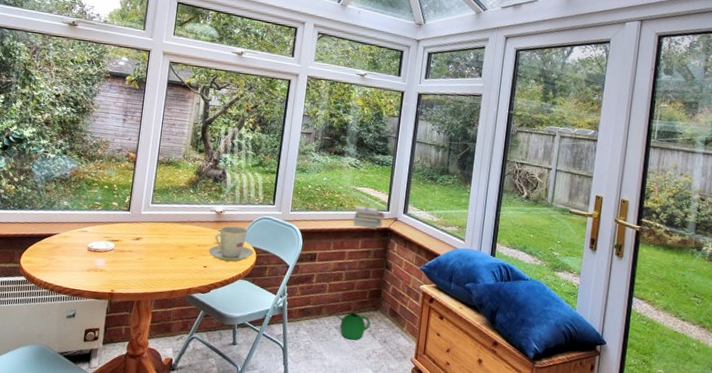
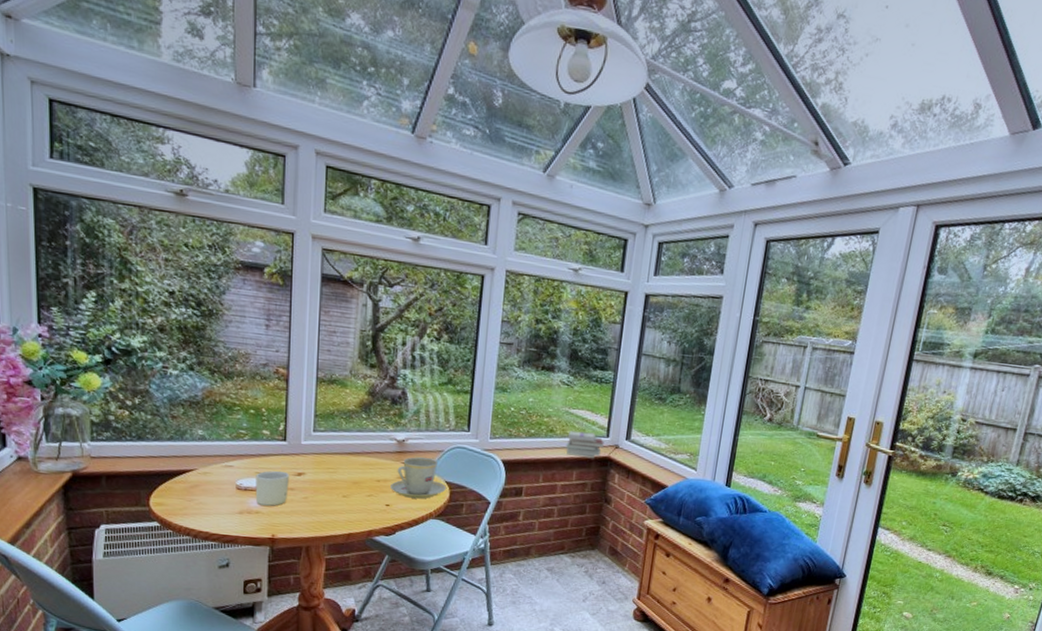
mug: none [101,235,130,266] -> present [255,470,289,506]
watering can: present [332,312,371,340] -> none [543,552,587,582]

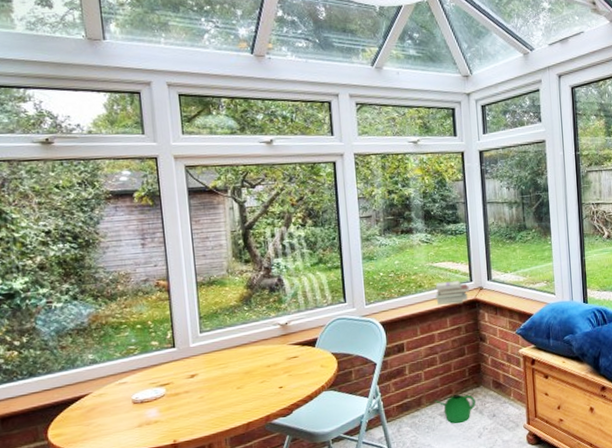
mug: present [255,470,289,506] -> none [150,376,184,414]
teacup: present [390,457,446,499] -> none [281,335,333,376]
watering can: none [543,552,587,582] -> present [433,394,476,424]

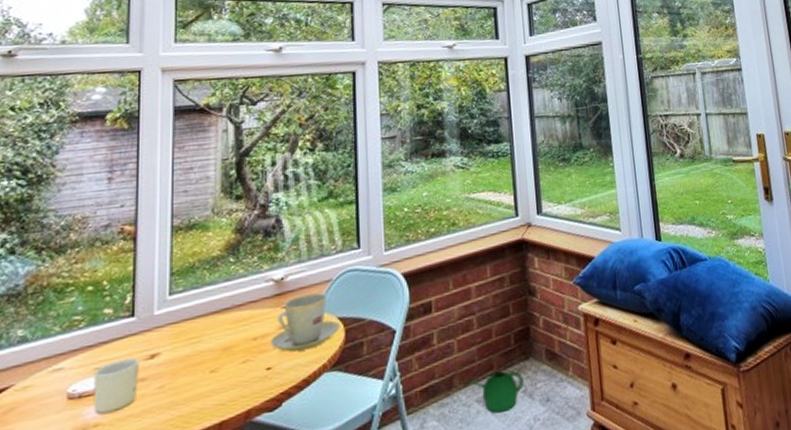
mug: none [150,376,184,414] -> present [93,357,139,414]
teacup: none [281,335,333,376] -> present [271,293,340,352]
books: present [436,280,469,305] -> none [473,215,515,249]

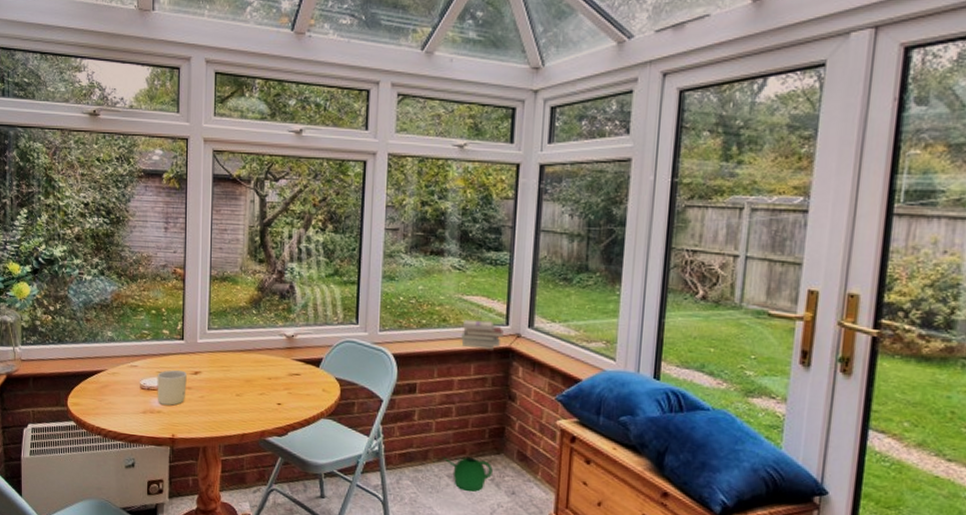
teacup: present [271,293,340,352] -> none [281,353,337,397]
books: none [473,215,515,249] -> present [461,319,504,350]

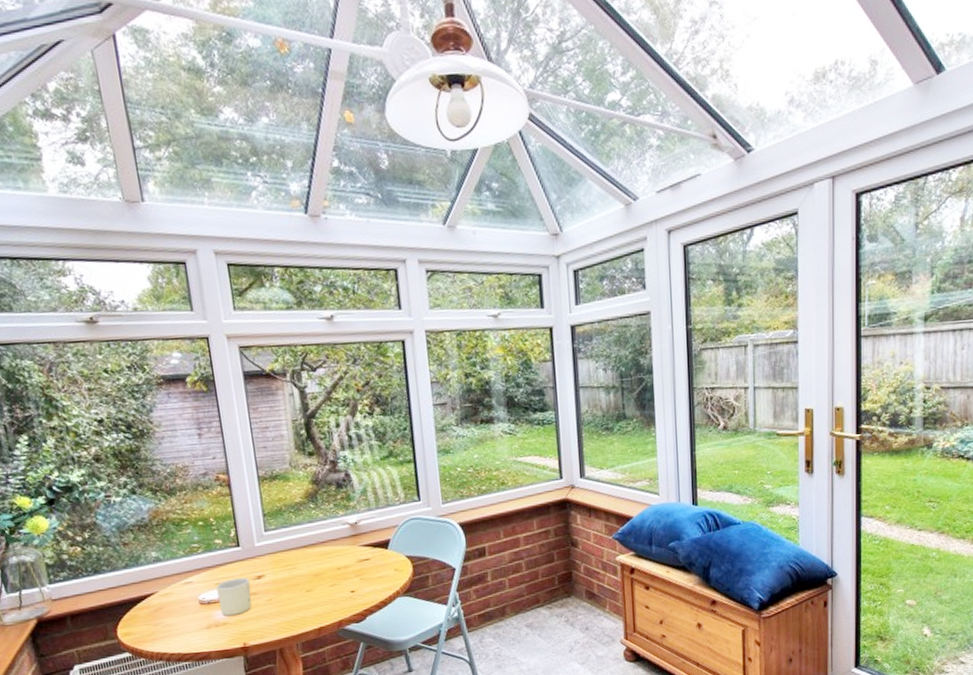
watering can: present [442,457,493,492] -> none [518,604,566,636]
books: present [461,319,504,350] -> none [520,477,559,505]

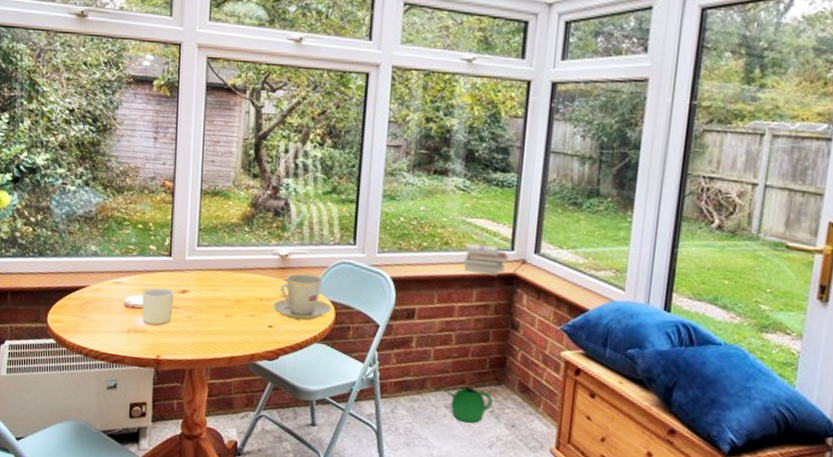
teacup: none [352,536,408,580] -> present [273,273,331,321]
watering can: none [518,604,566,636] -> present [440,386,493,424]
books: none [520,477,559,505] -> present [463,243,508,276]

